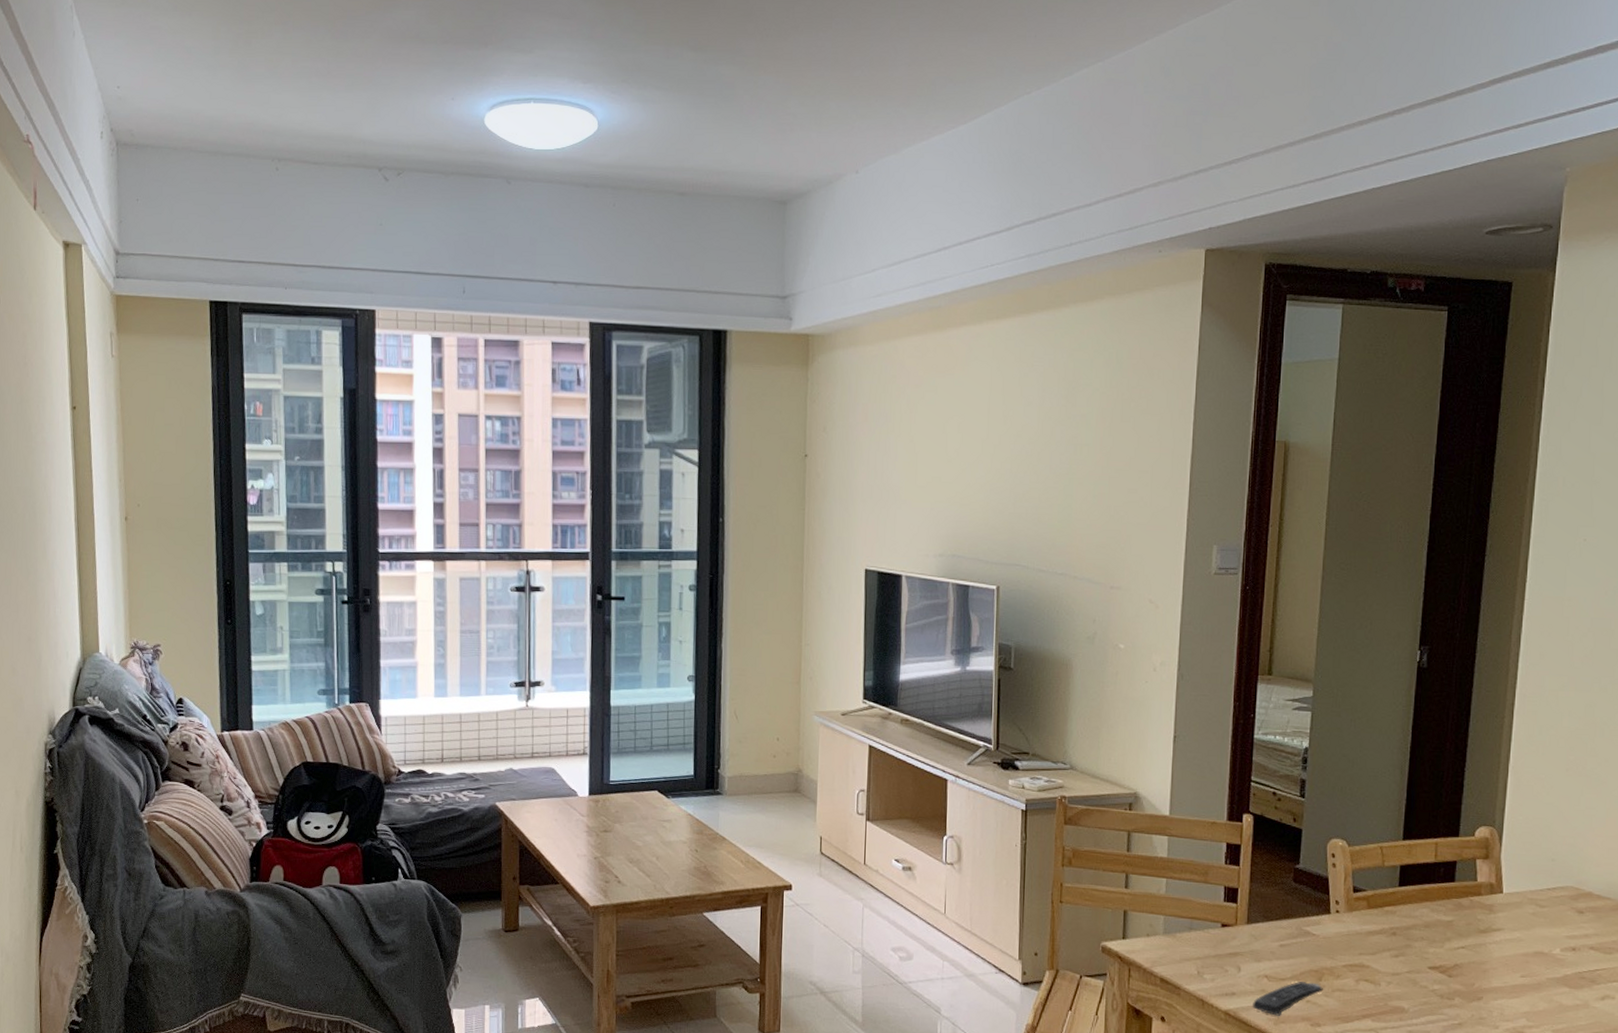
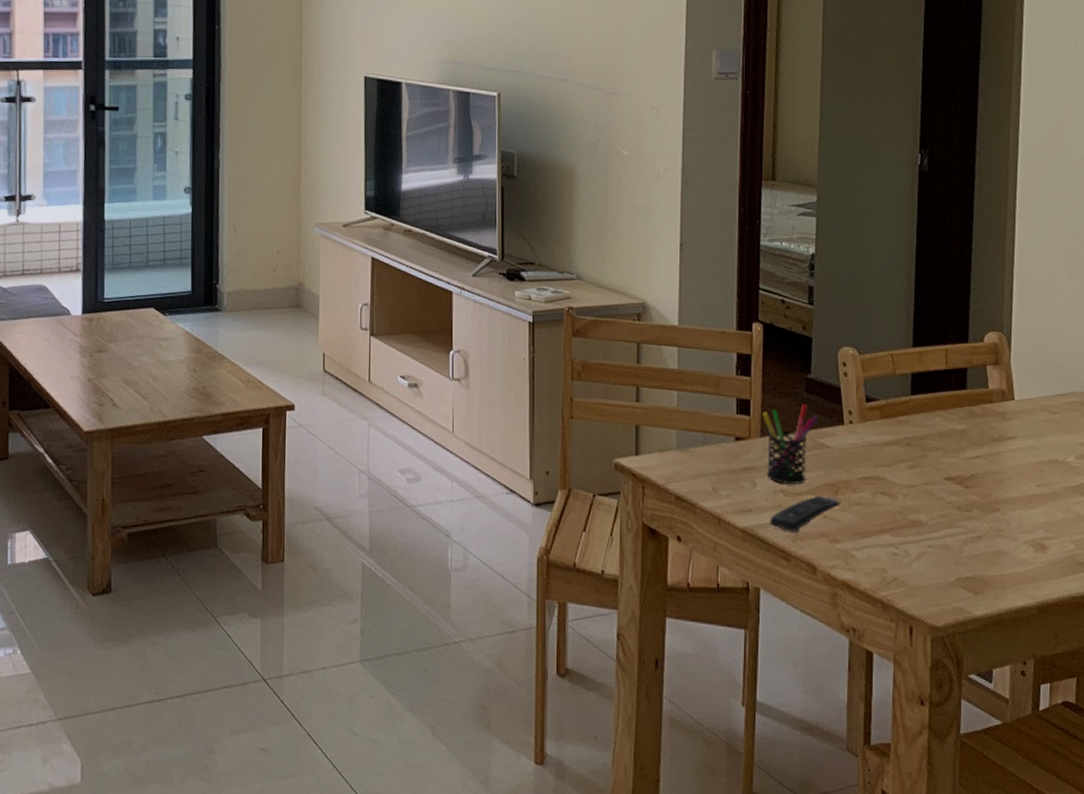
pen holder: none [1249,893,1305,970] -> present [762,404,818,484]

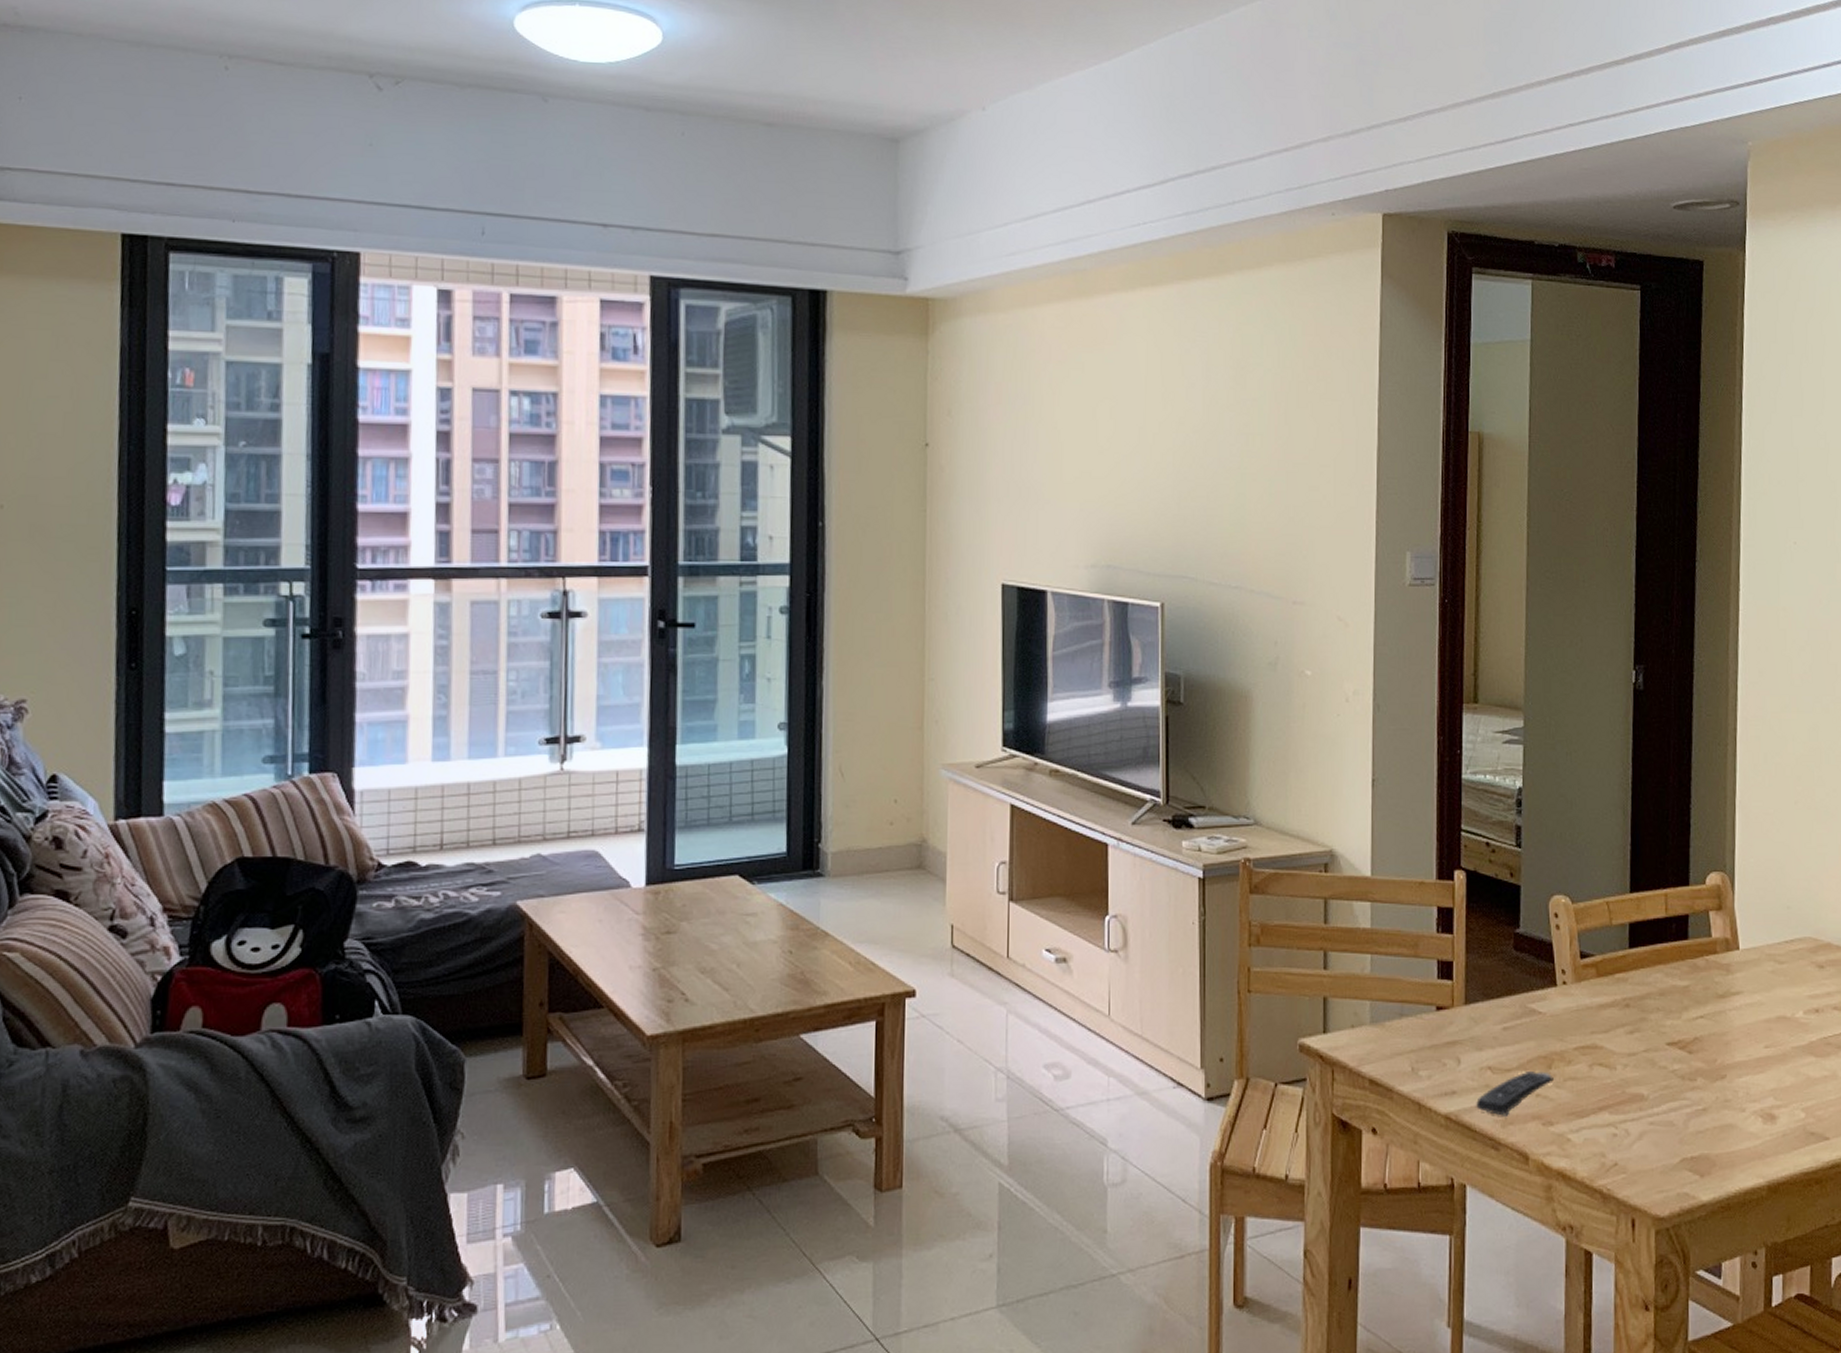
pen holder: present [762,404,818,484] -> none [1466,964,1528,1059]

